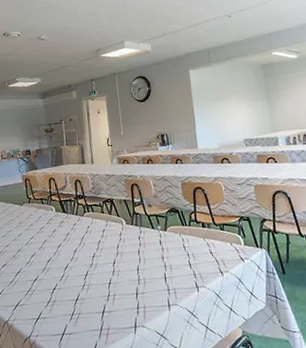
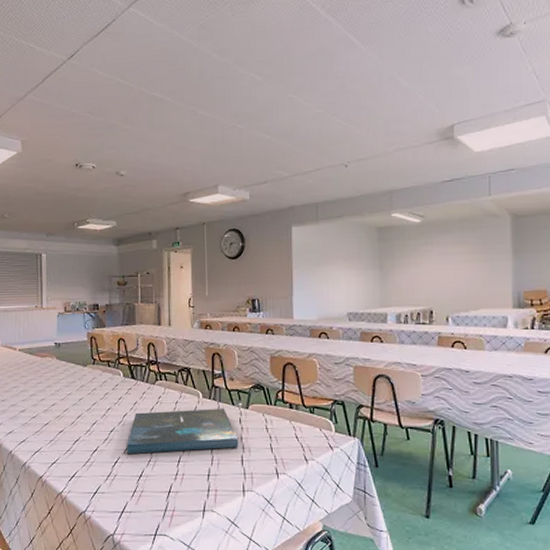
board game: none [63,232,161,281] -> present [127,409,239,455]

